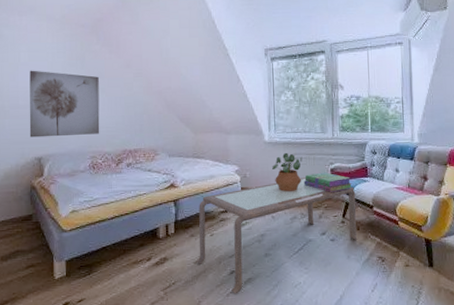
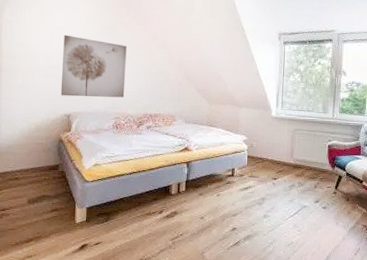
coffee table: present [196,178,358,294] -> none [202,151,349,248]
potted plant: present [272,152,303,192] -> none [277,127,304,162]
stack of books: present [303,172,352,192] -> none [303,148,346,166]

